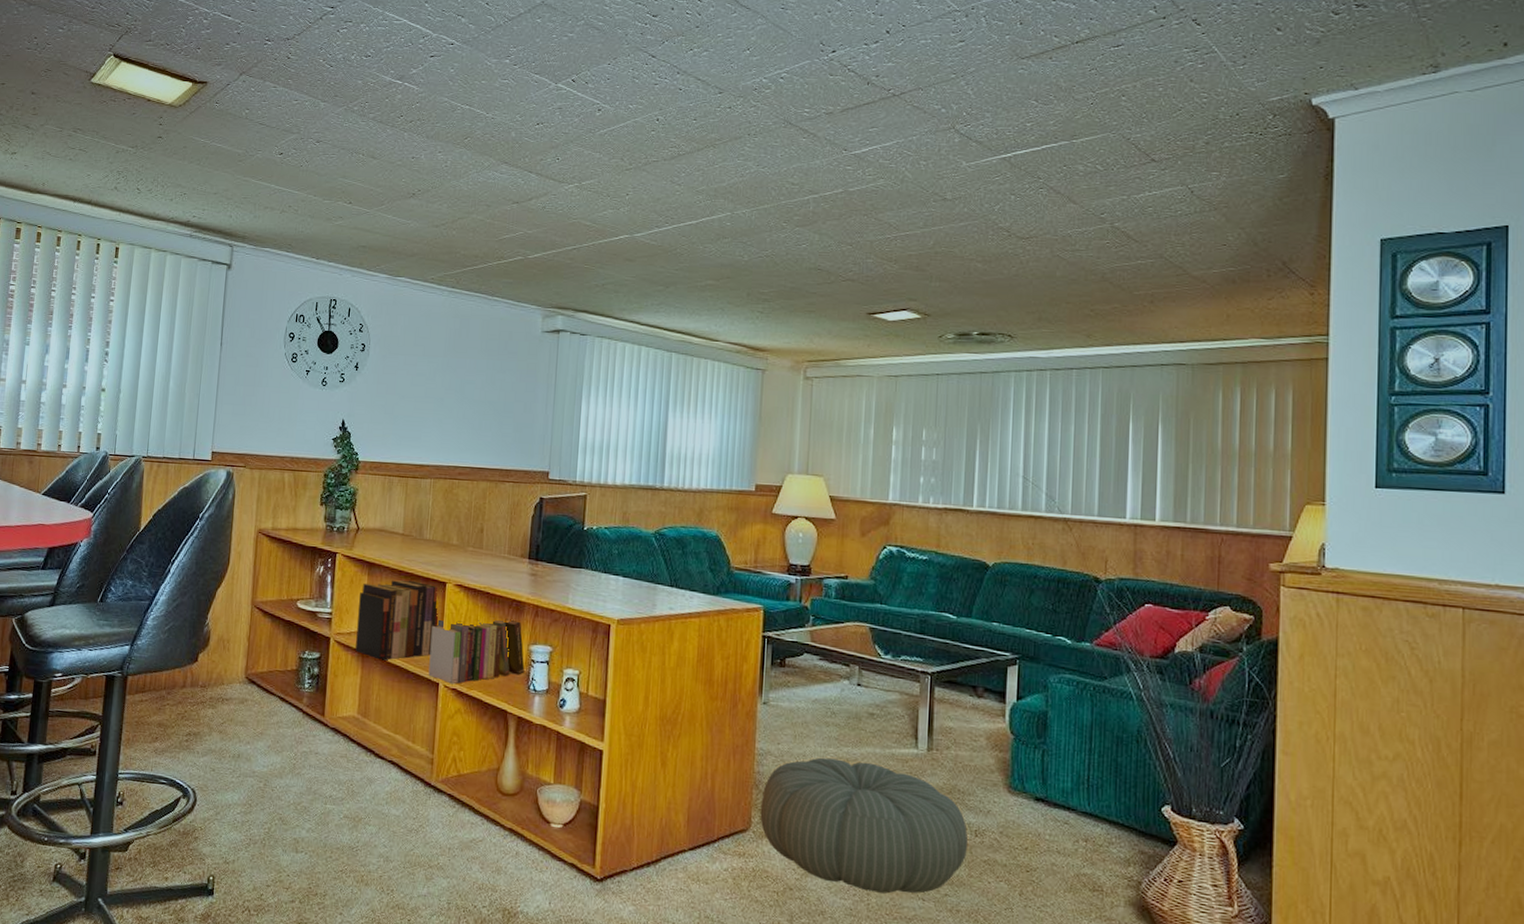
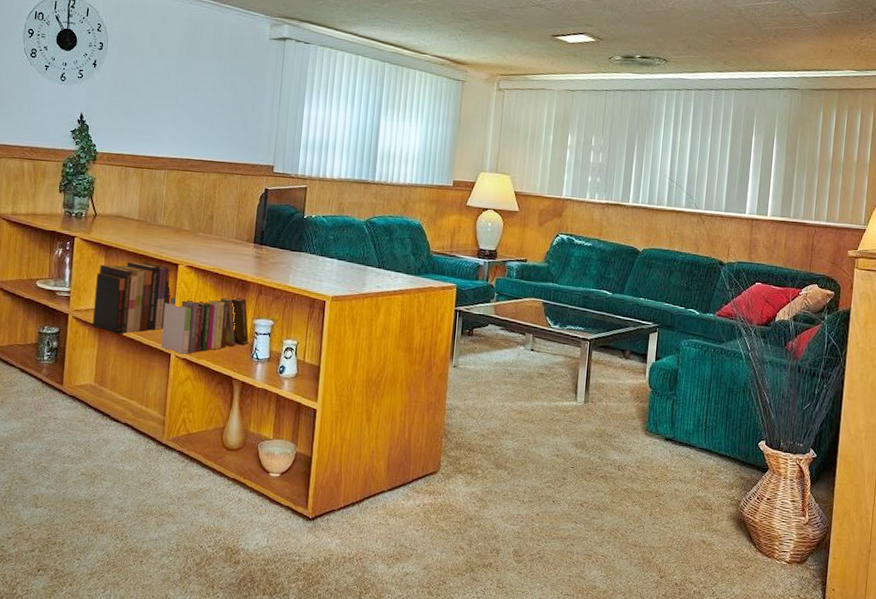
pouf: present [760,757,969,894] -> none [448,410,613,519]

